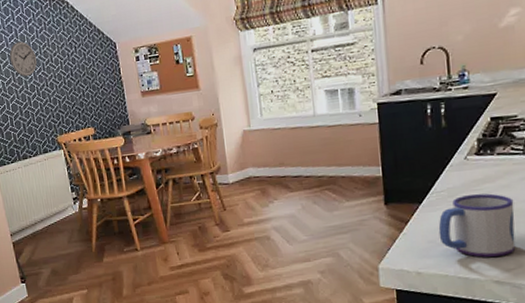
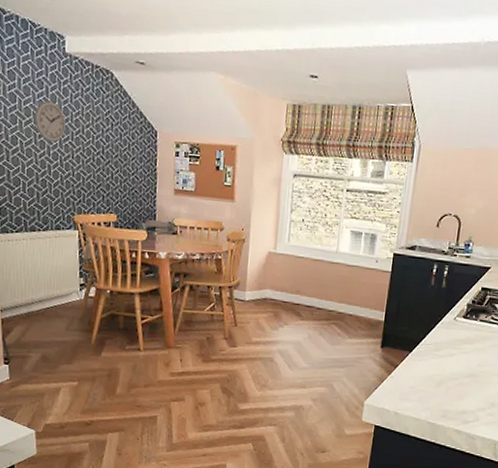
mug: present [438,193,516,258] -> none [419,351,484,409]

